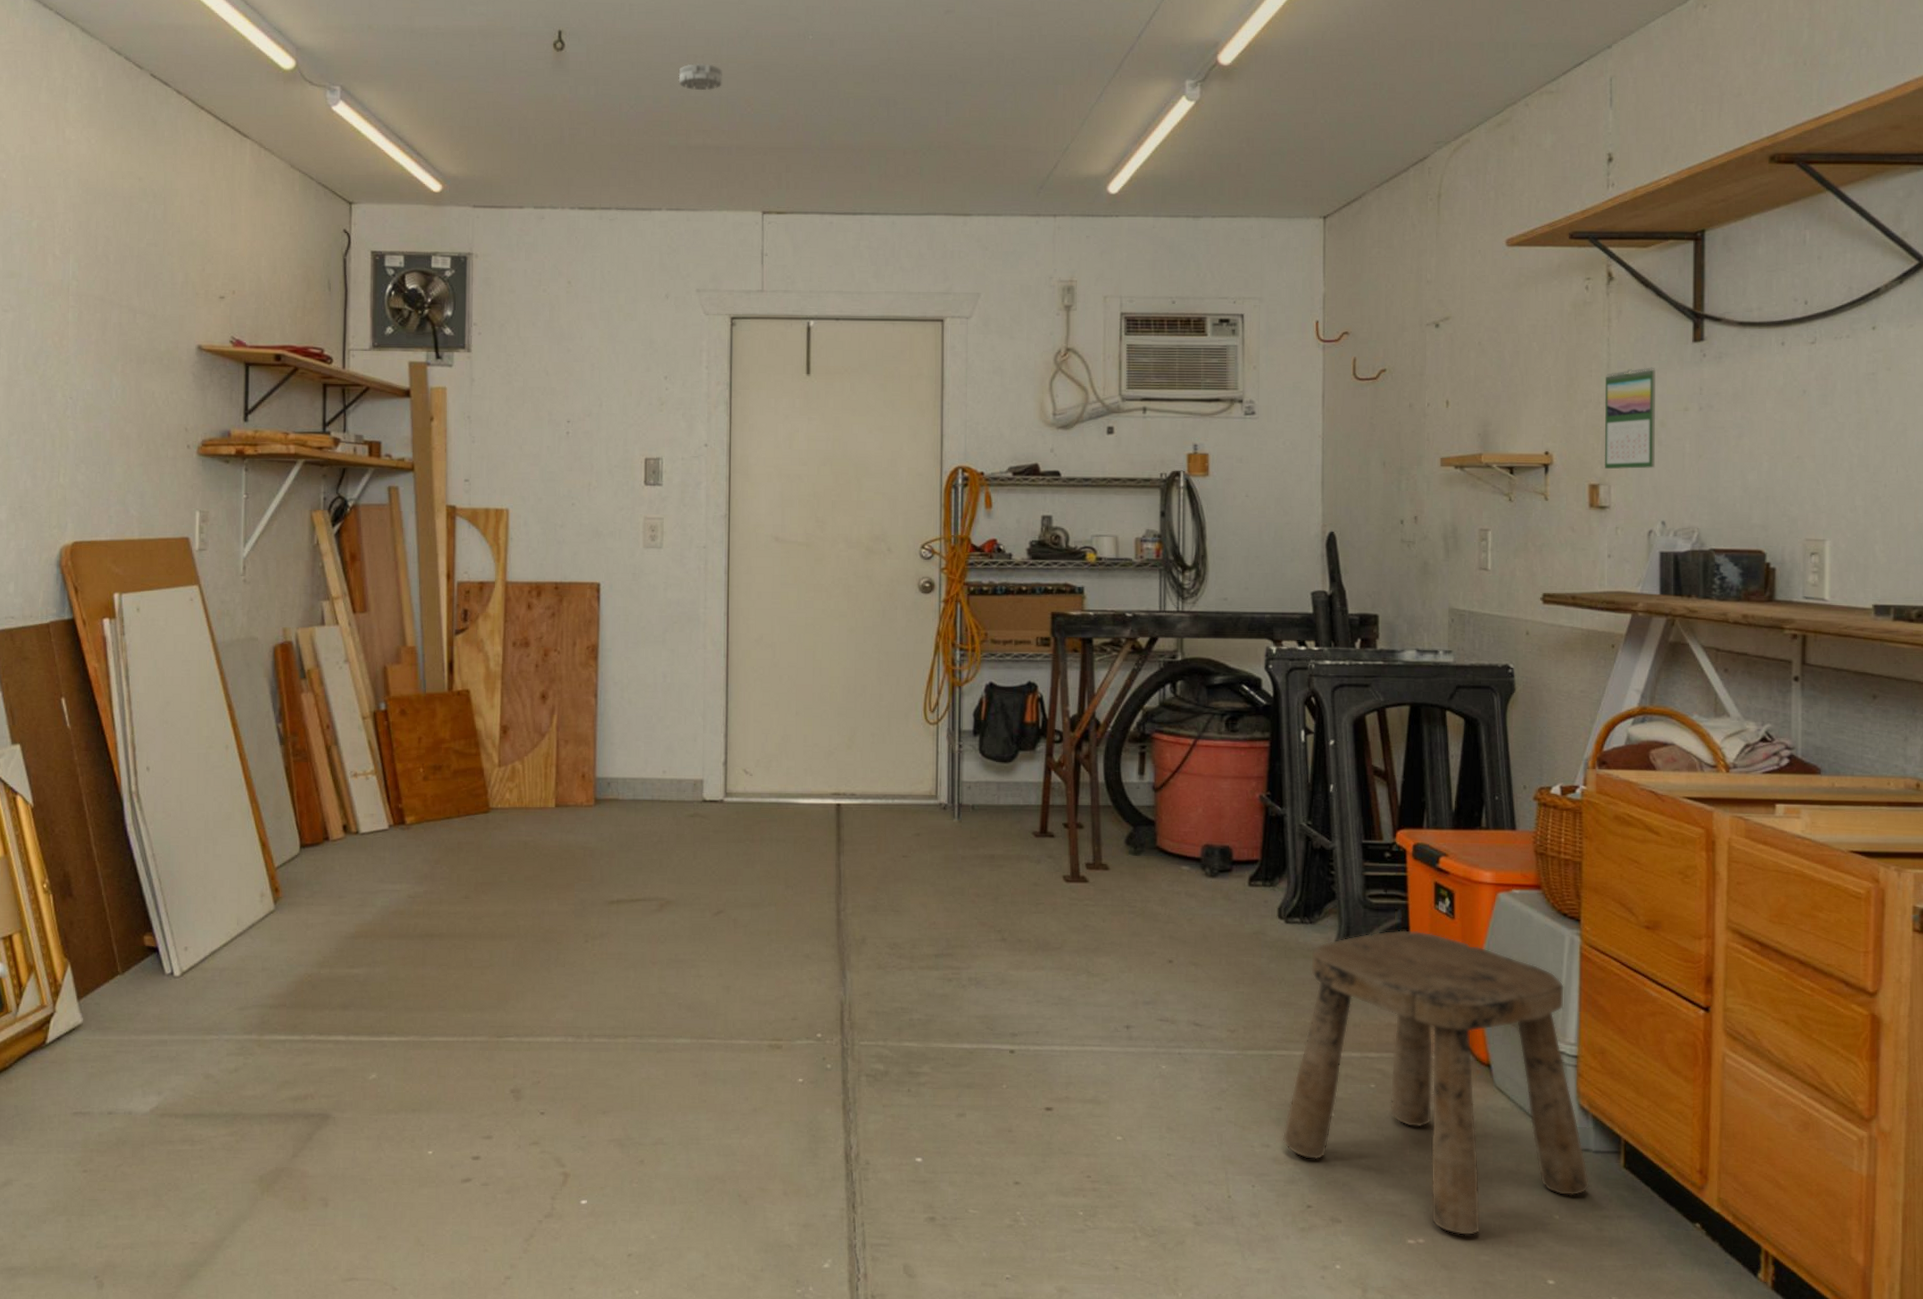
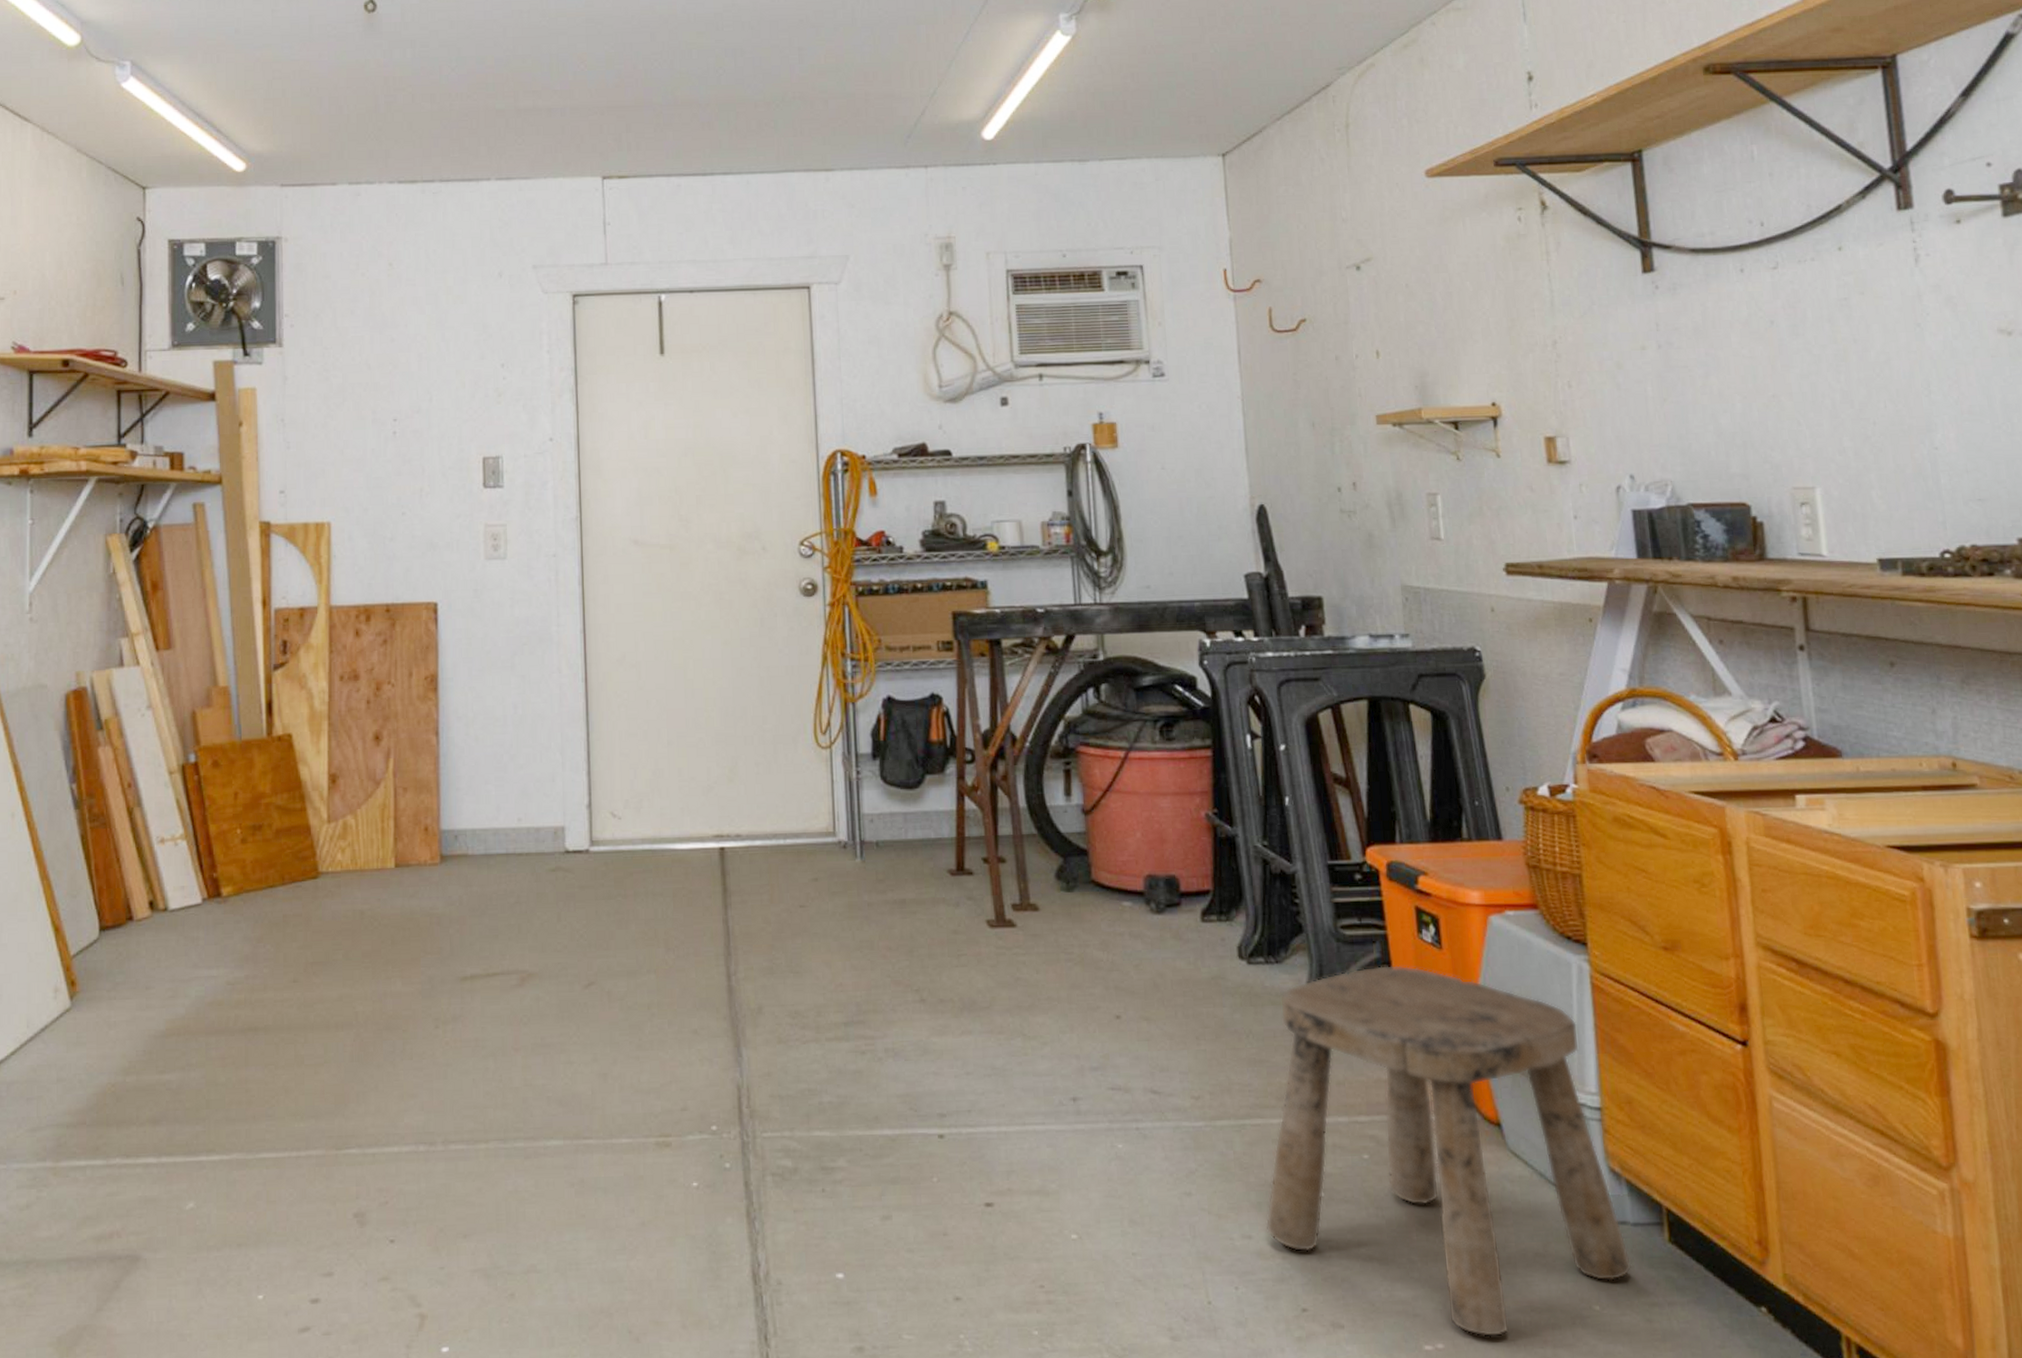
smoke detector: present [678,63,722,91] -> none [503,18,551,49]
calendar: present [1604,367,1656,470] -> none [1550,303,1617,420]

